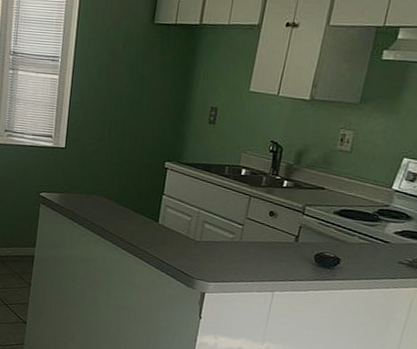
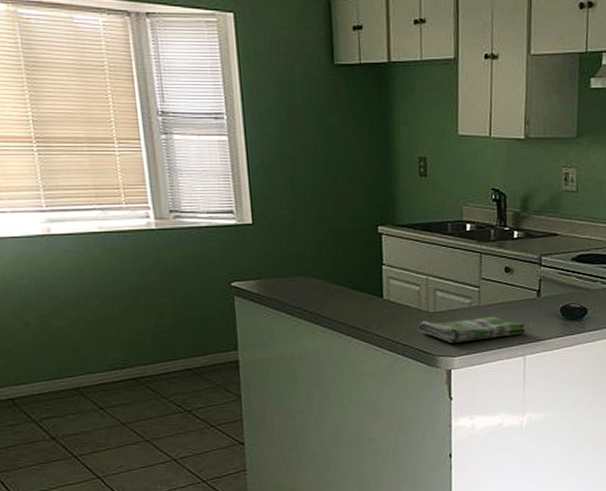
dish towel: none [182,247,279,273] -> present [417,316,526,343]

